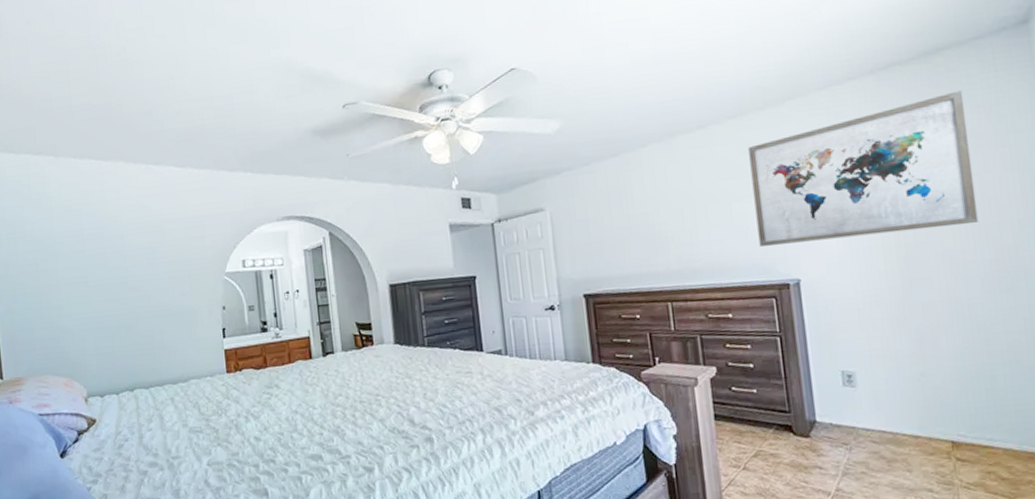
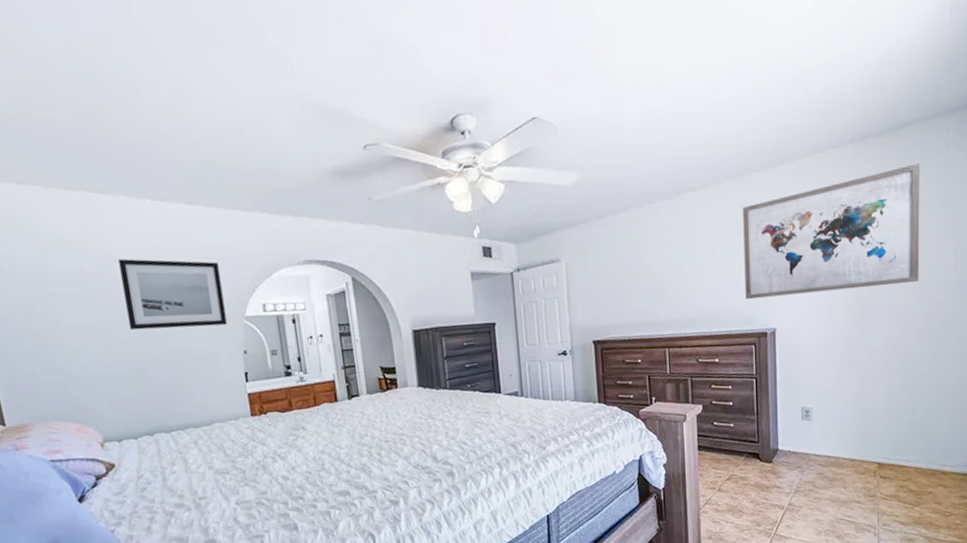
wall art: none [114,219,208,287] -> present [118,258,227,331]

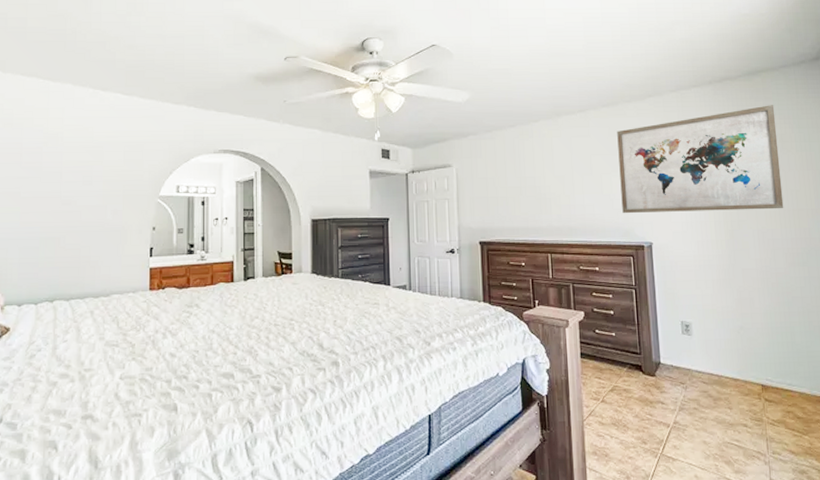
wall art: present [118,258,227,331] -> none [51,137,142,202]

